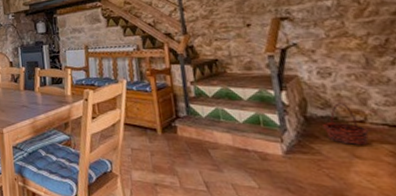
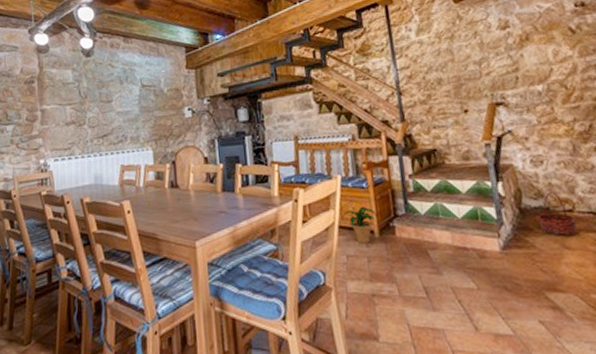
potted plant: none [127,107,159,139] -> present [341,206,377,244]

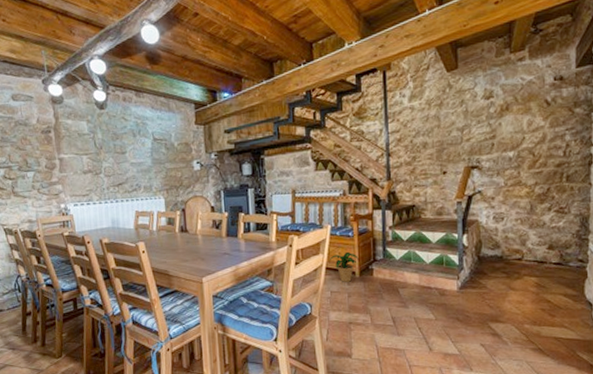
basket: present [536,192,577,236] -> none [491,243,524,279]

